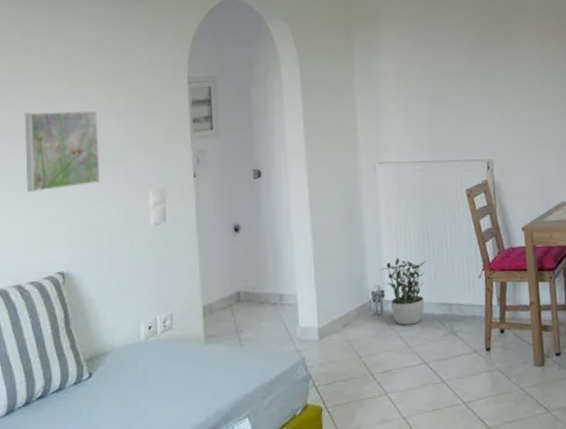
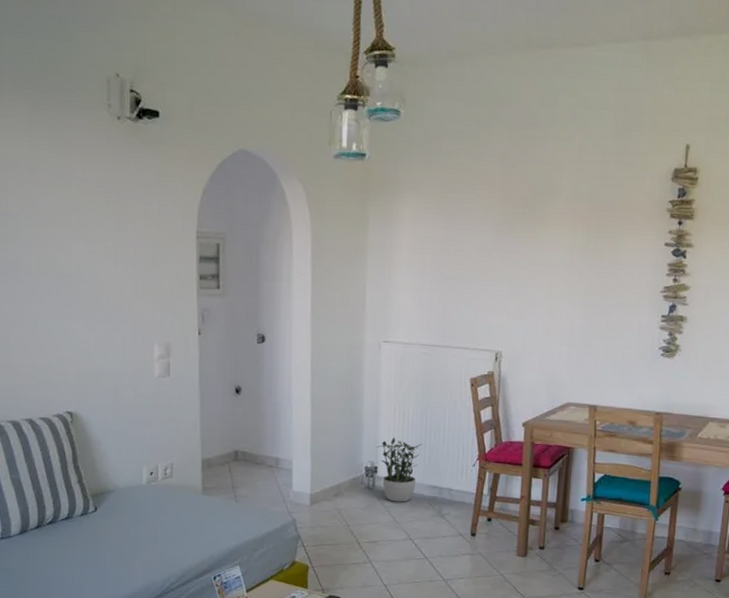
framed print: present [24,109,101,193] -> none [34,251,108,332]

